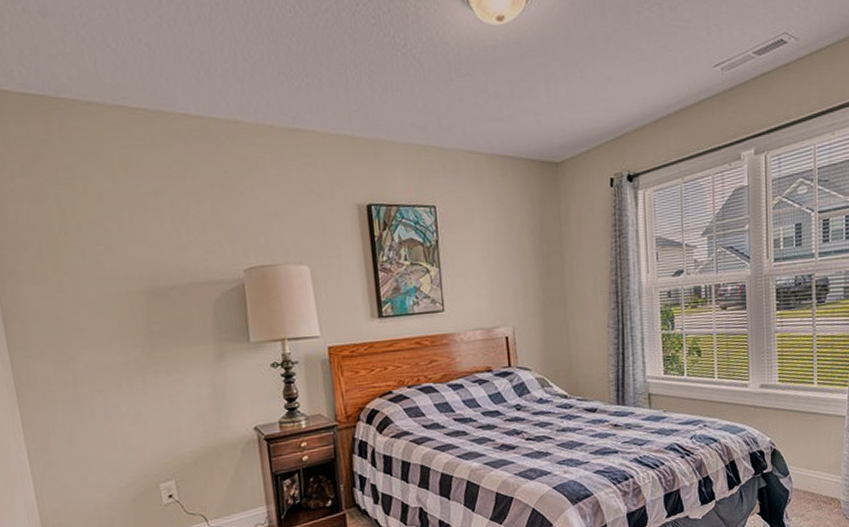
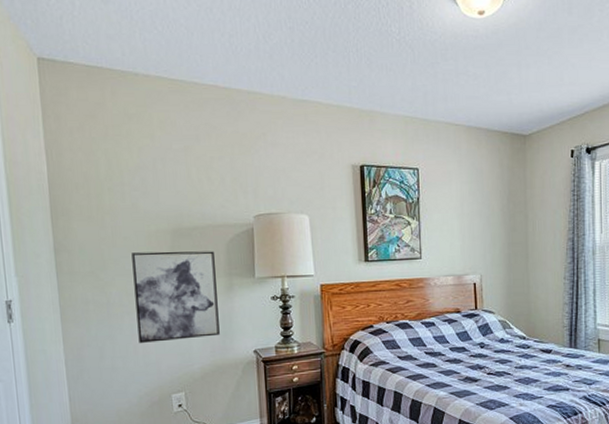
wall art: none [99,313,212,426] -> present [131,251,220,343]

